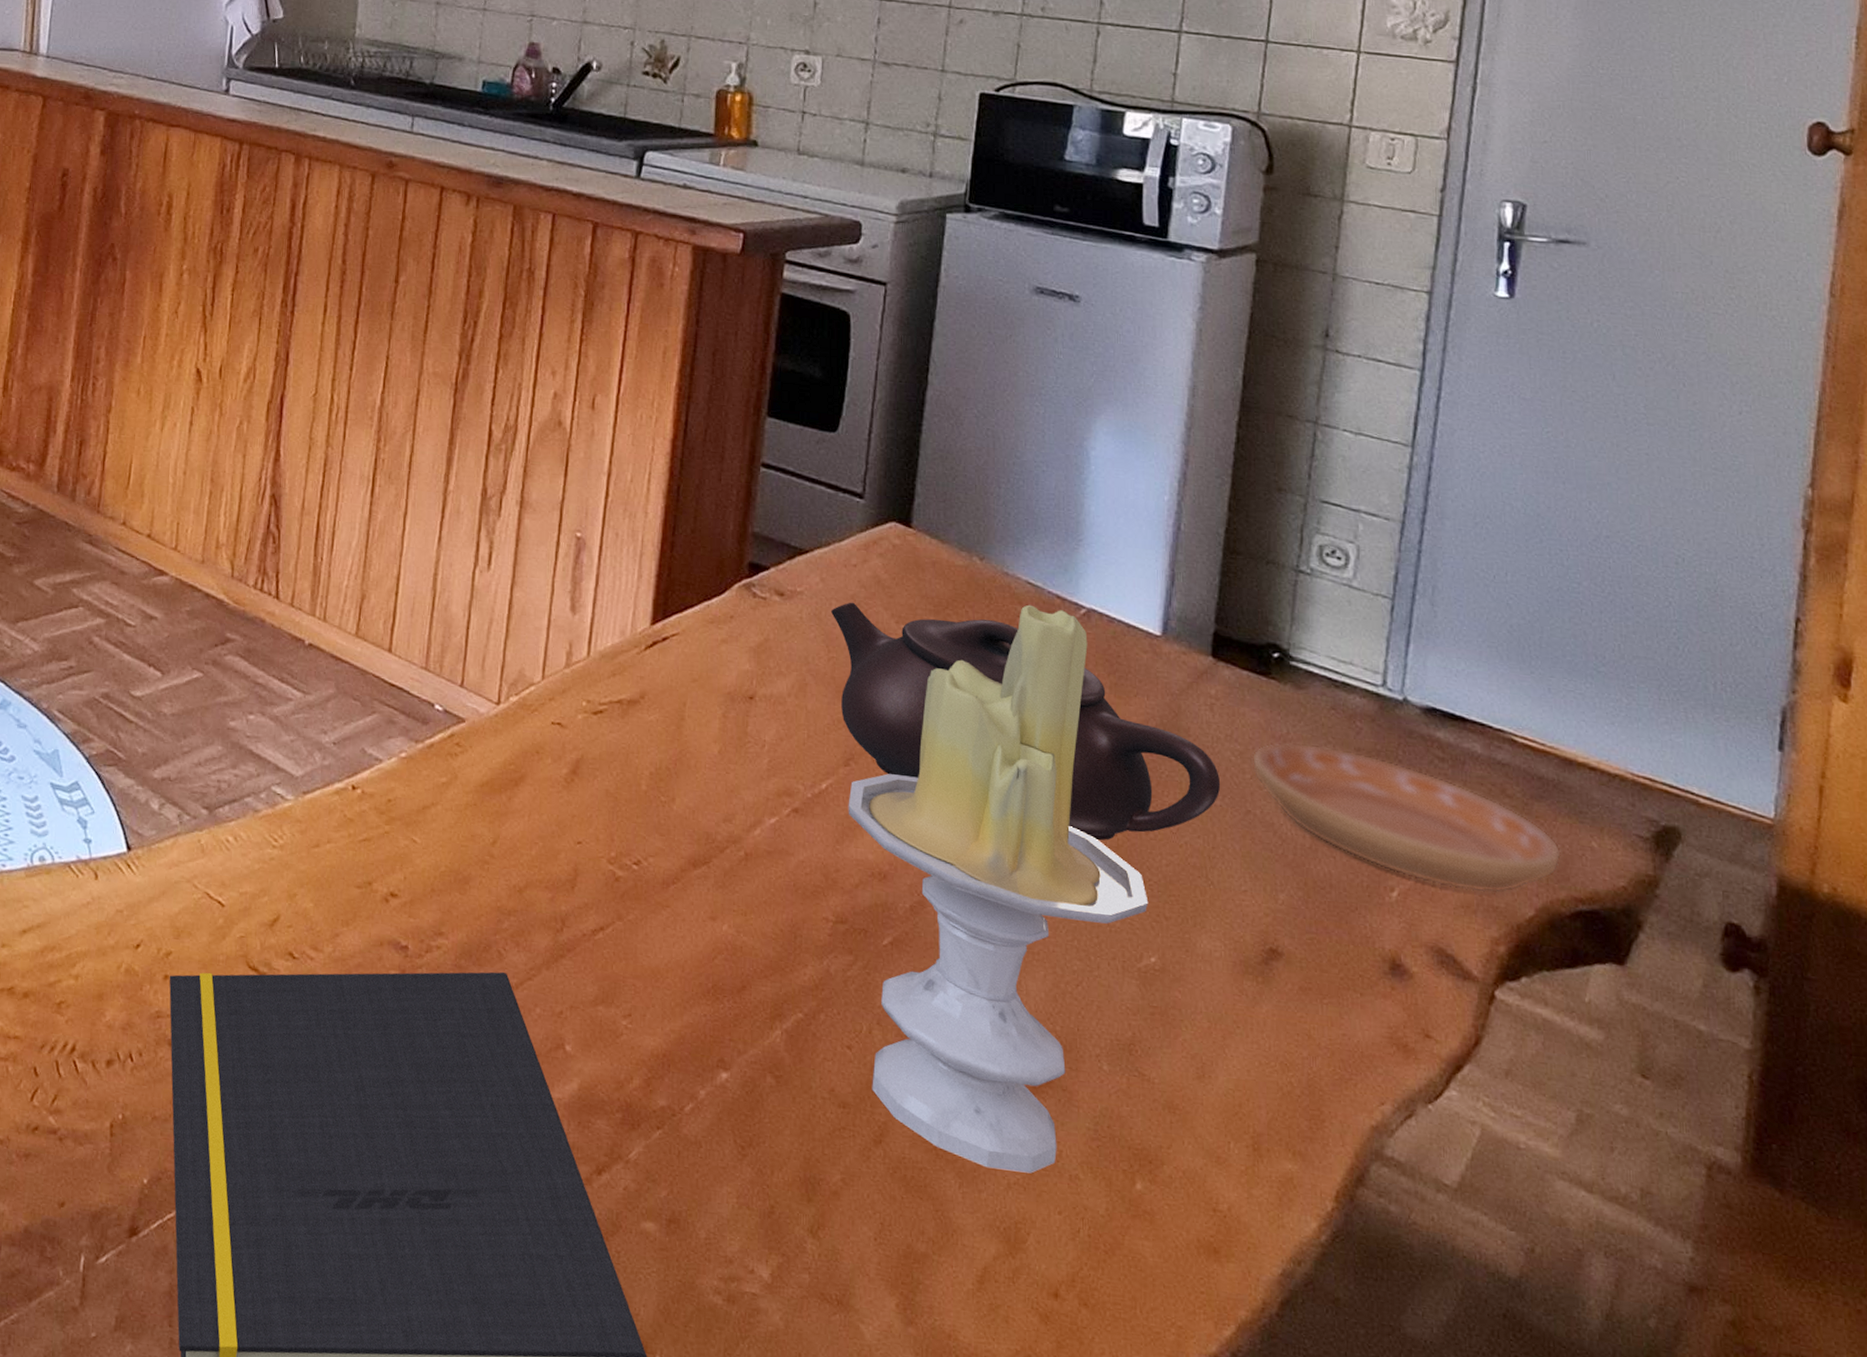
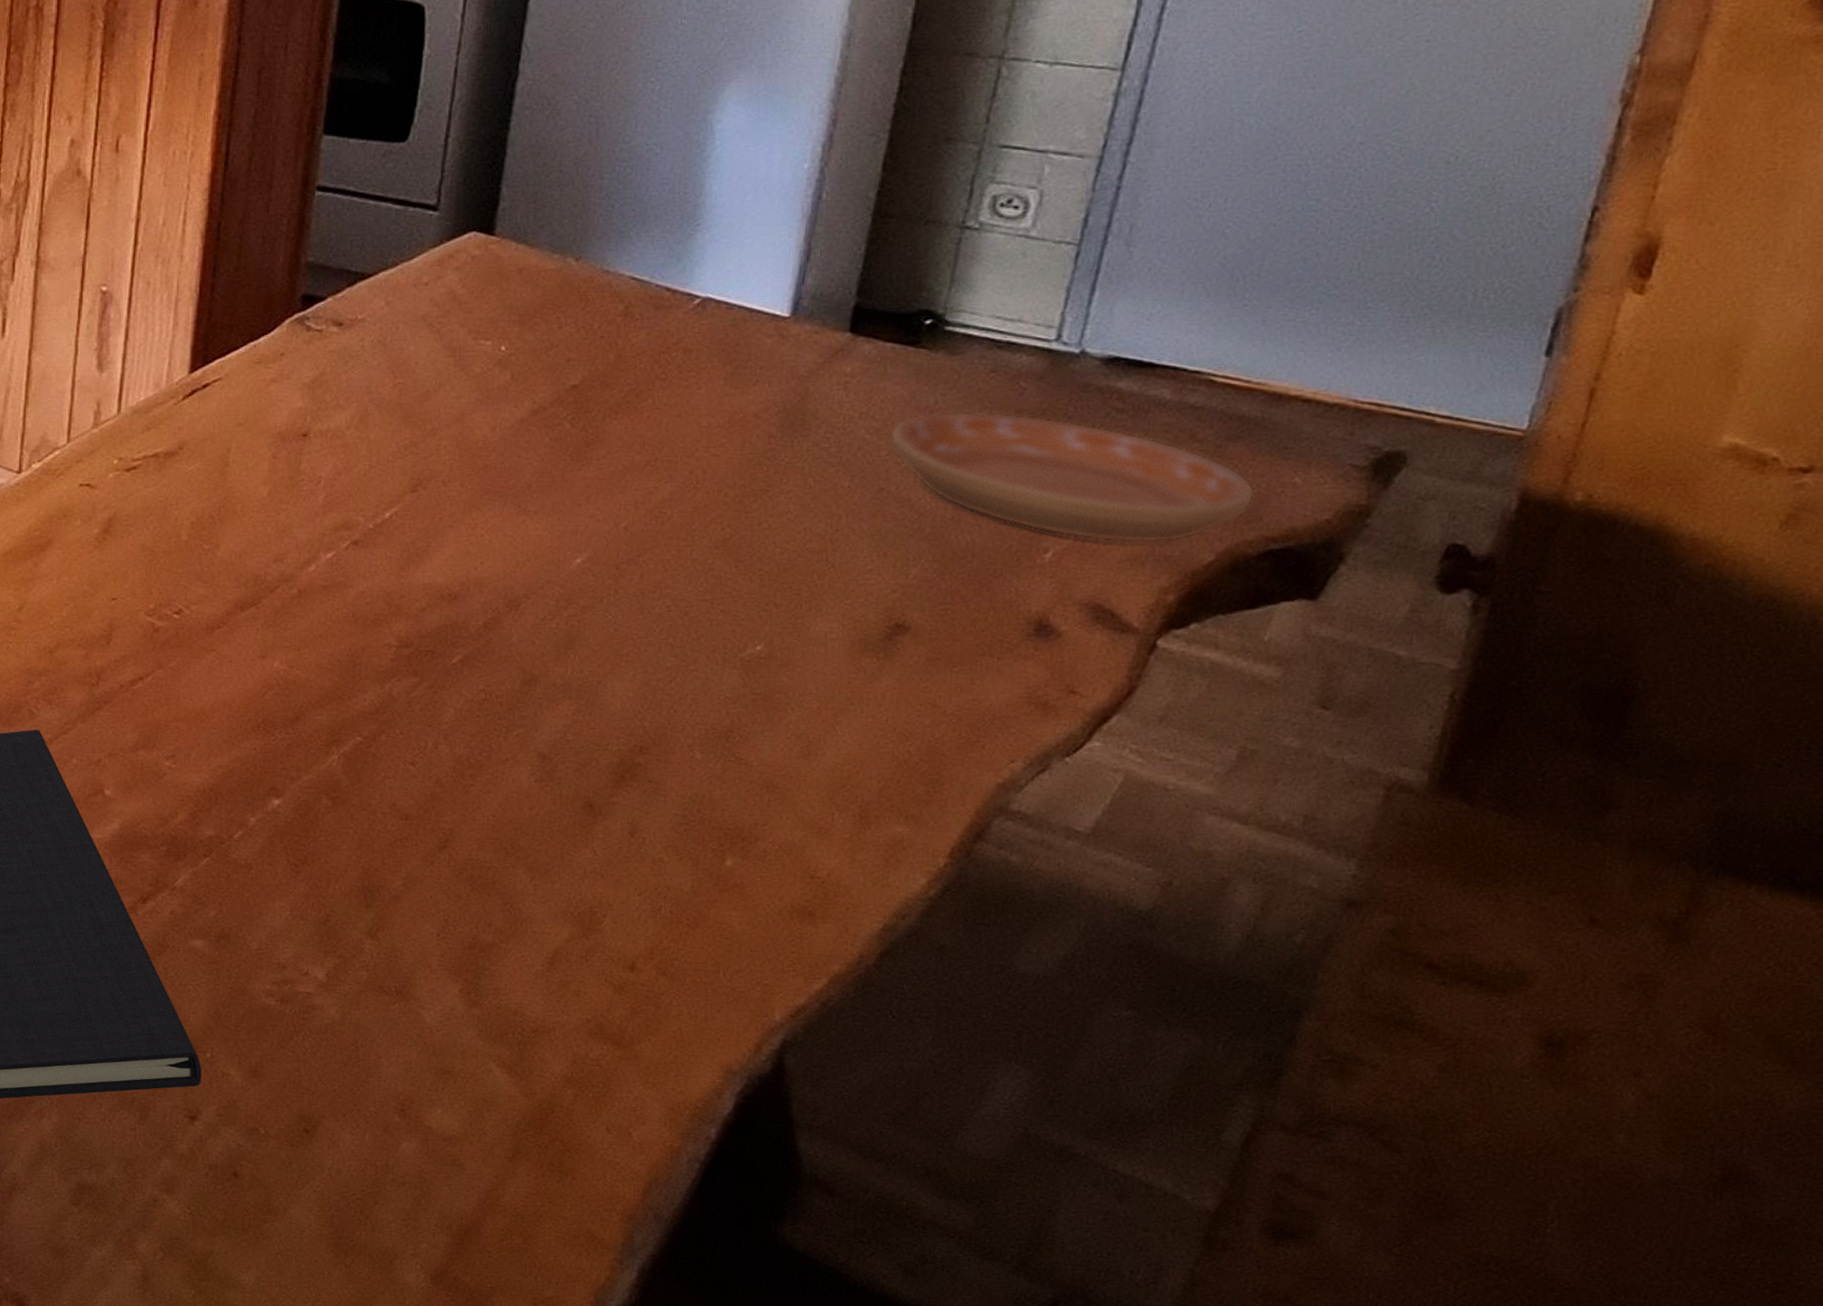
teapot: present [831,602,1221,841] -> none [398,323,851,537]
candle: present [848,604,1149,1174] -> none [414,301,757,861]

